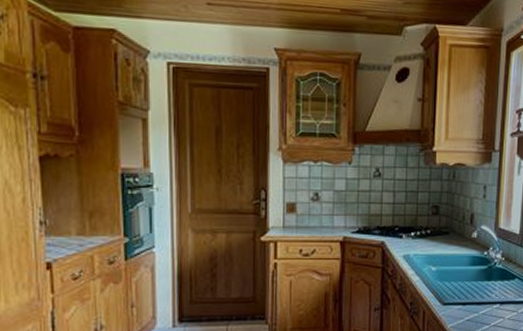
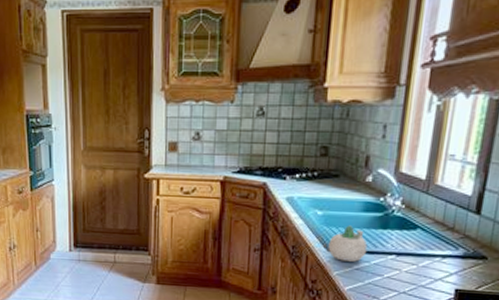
succulent planter: none [442,279,476,314] -> present [328,225,368,262]

